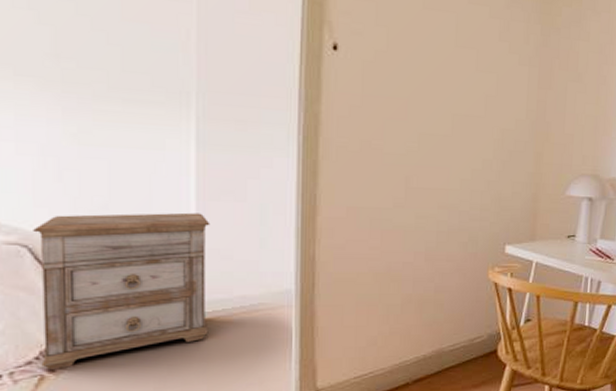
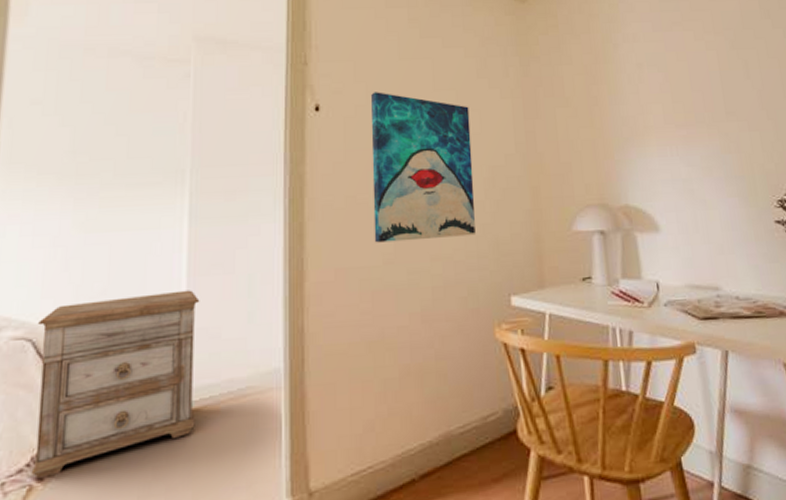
wall art: none [386,39,488,190] -> present [371,92,476,243]

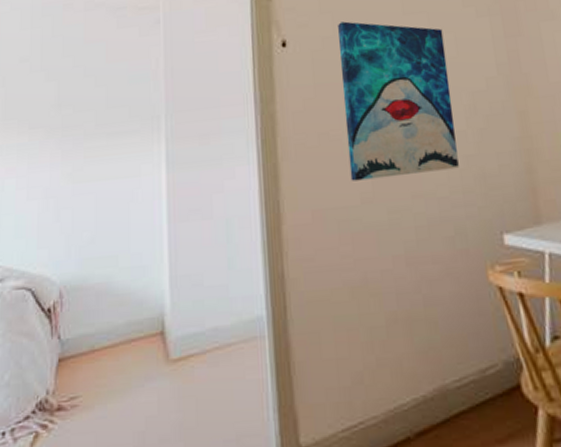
nightstand: present [31,290,200,479] -> none [35,236,183,425]

